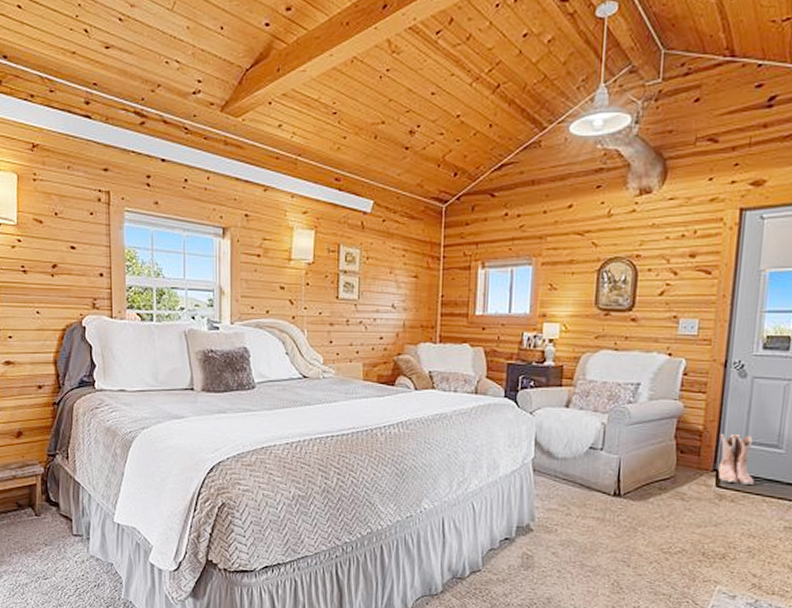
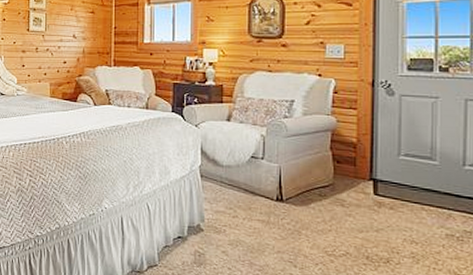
boots: present [718,434,754,484] -> none [373,146,411,193]

